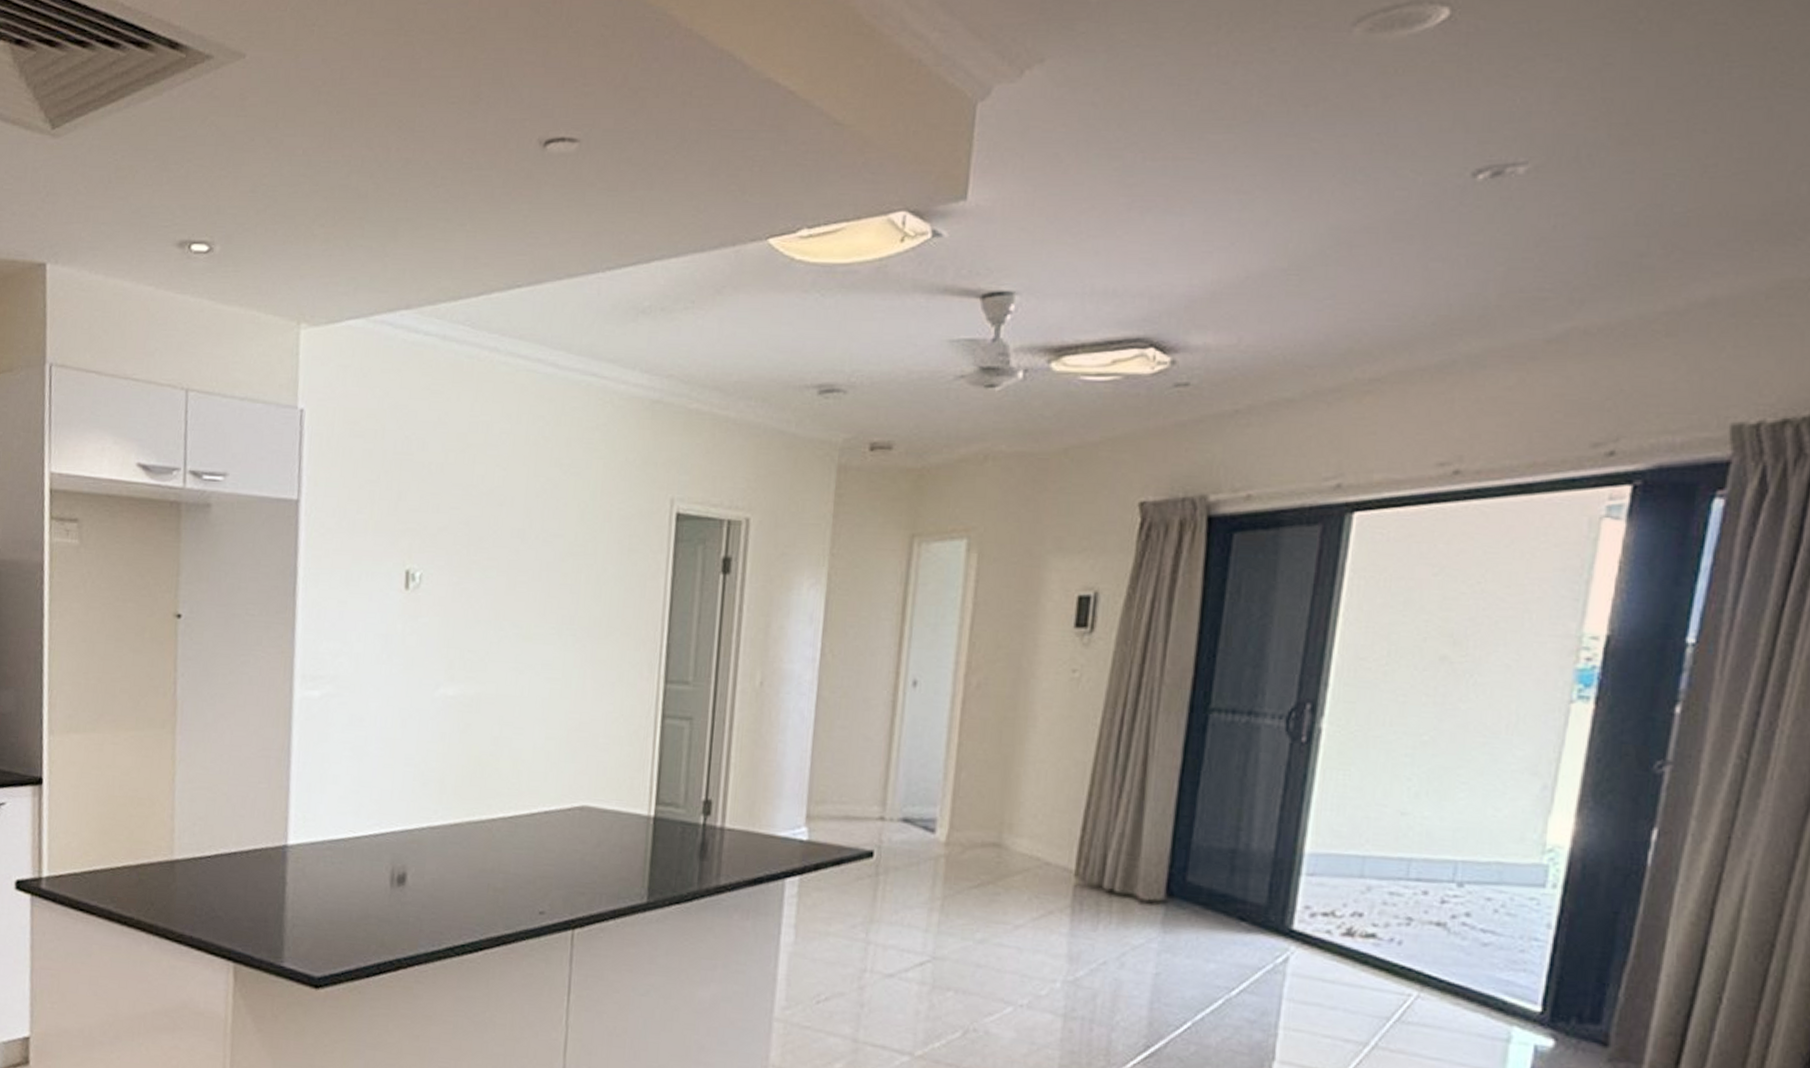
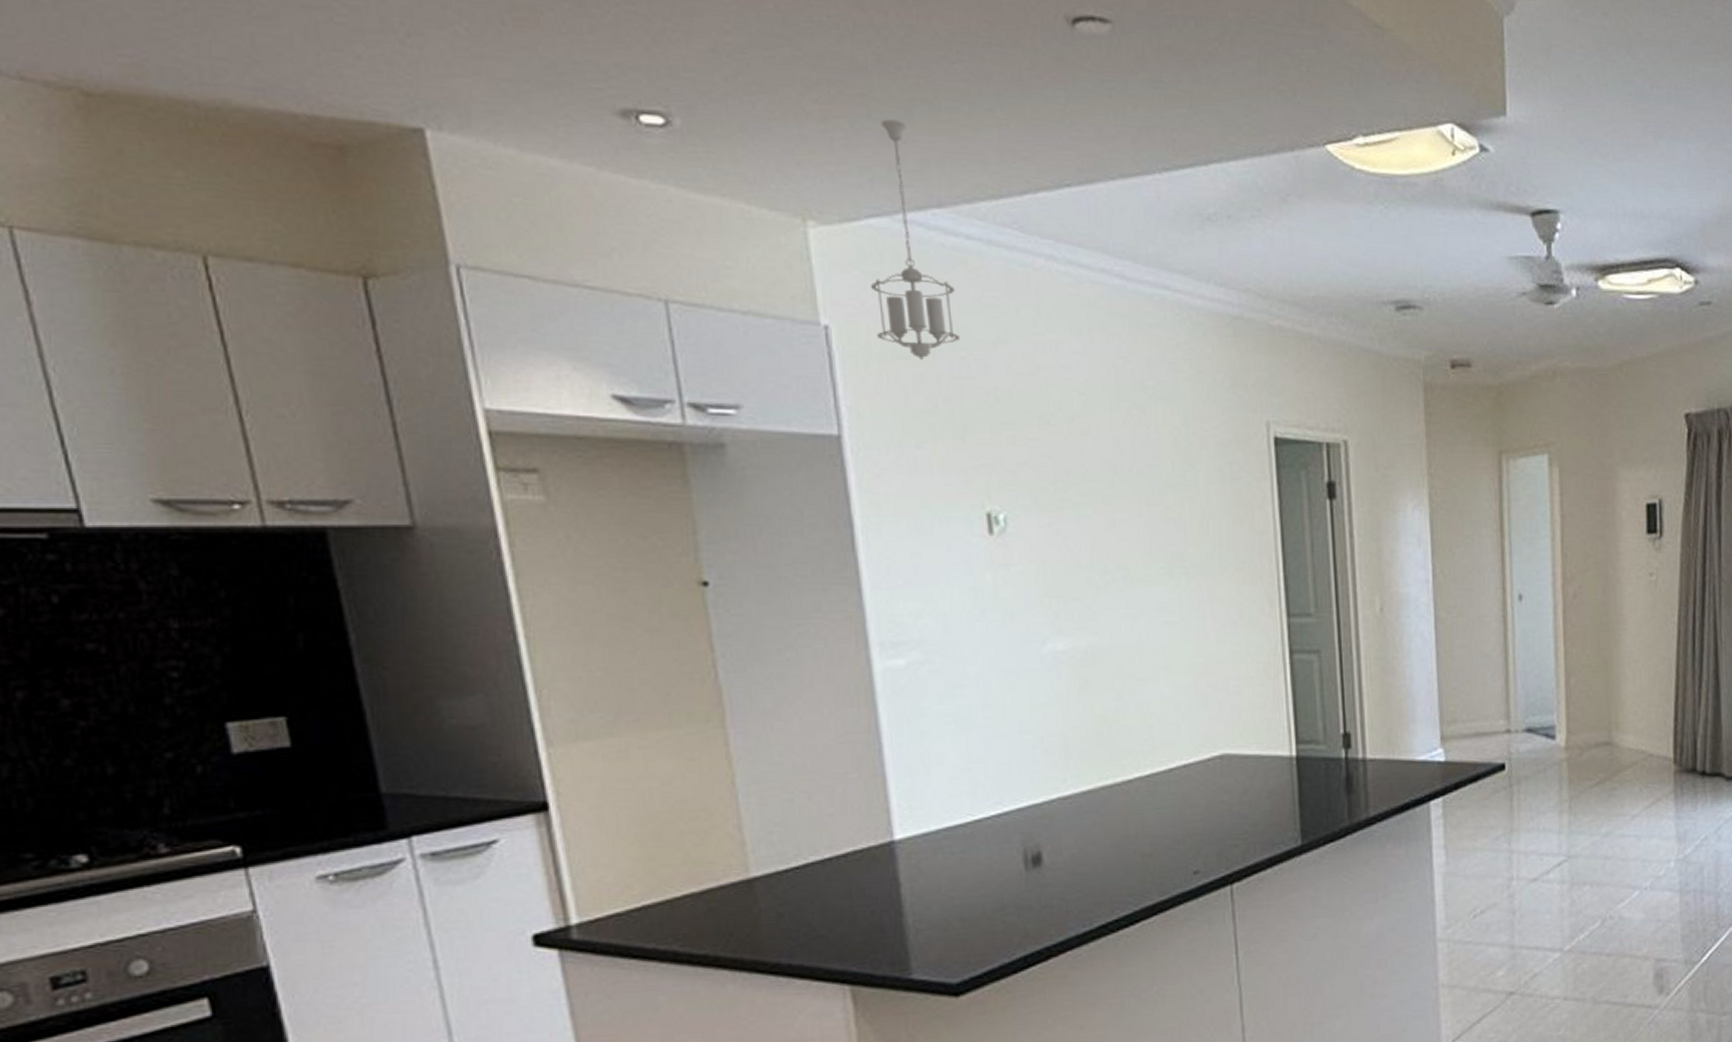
pendant light: none [340,237,410,439] -> present [871,119,960,361]

